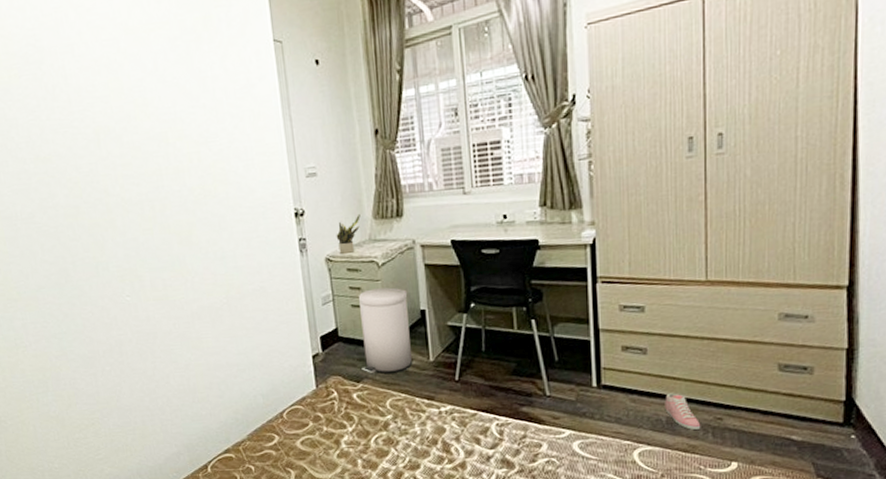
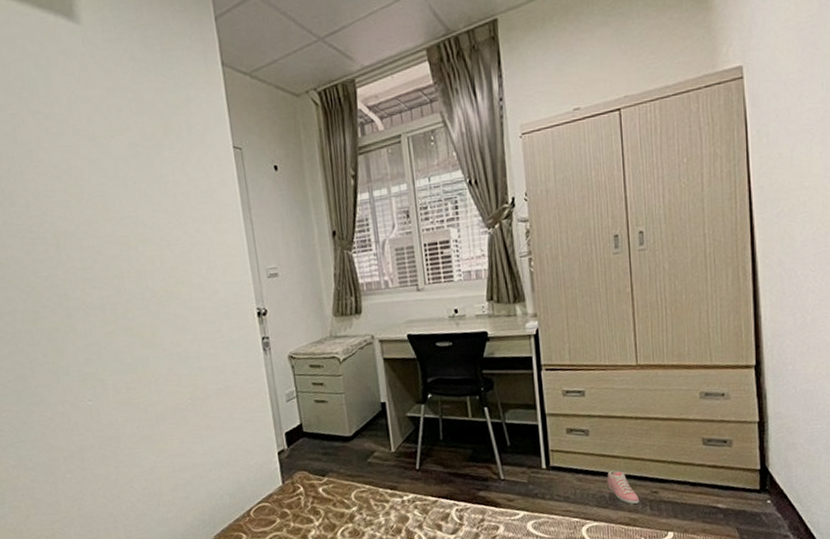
potted plant: present [336,213,361,254] -> none [298,311,321,351]
pedal bin: present [358,287,413,374] -> none [321,381,376,468]

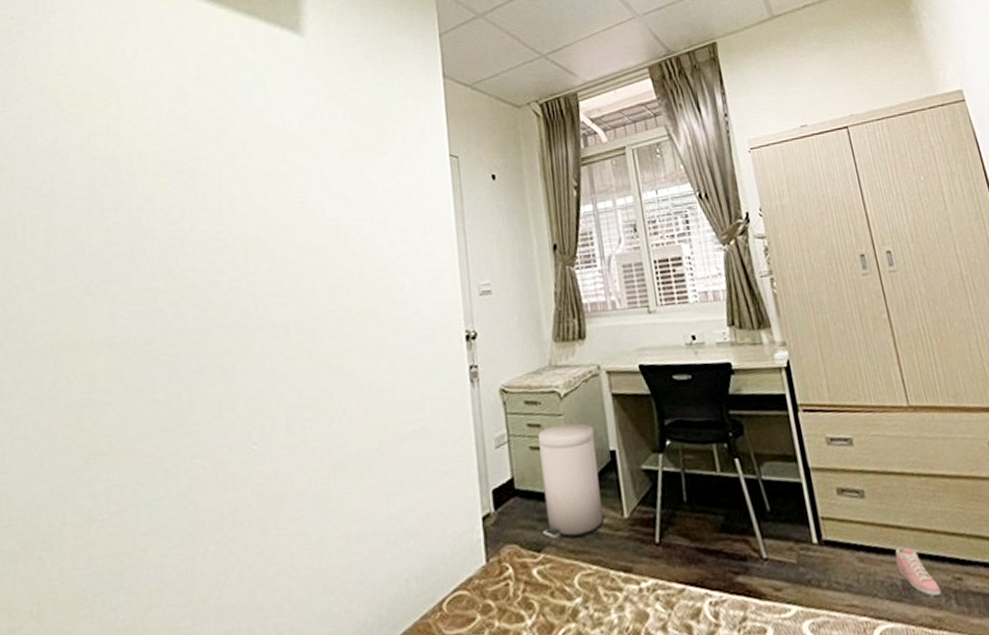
pedal bin: none [321,381,376,468] -> present [537,423,605,540]

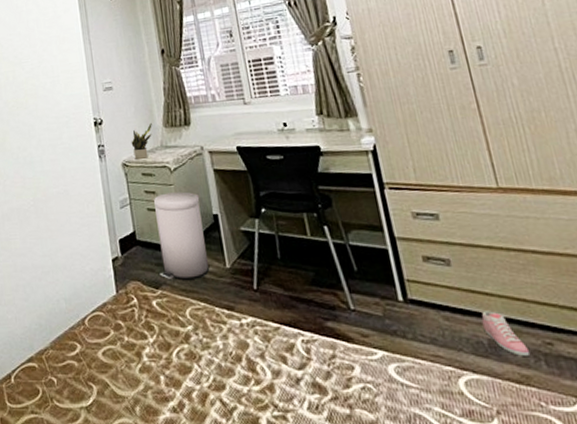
potted plant: none [512,335,539,383] -> present [131,122,152,159]

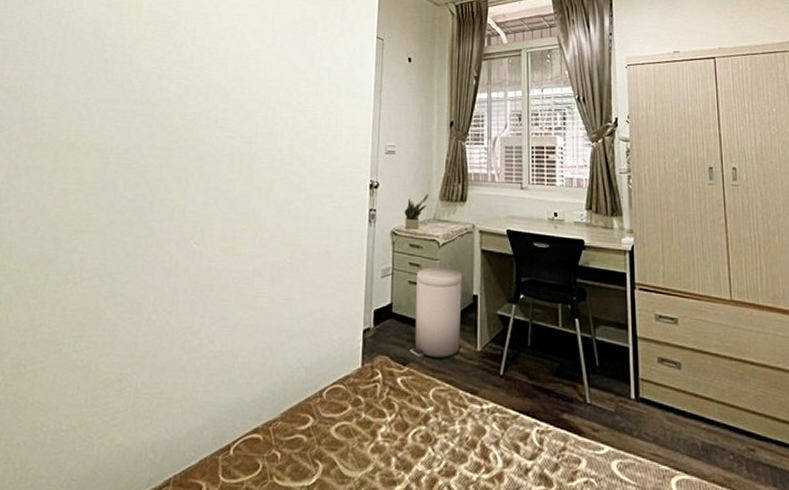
sneaker: present [481,311,531,356] -> none [699,415,735,460]

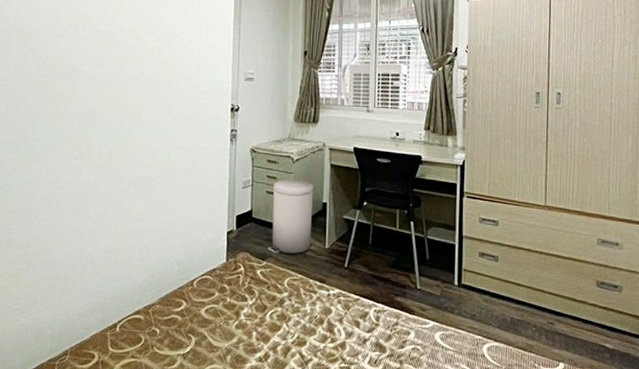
potted plant: present [404,193,429,229] -> none [262,115,284,147]

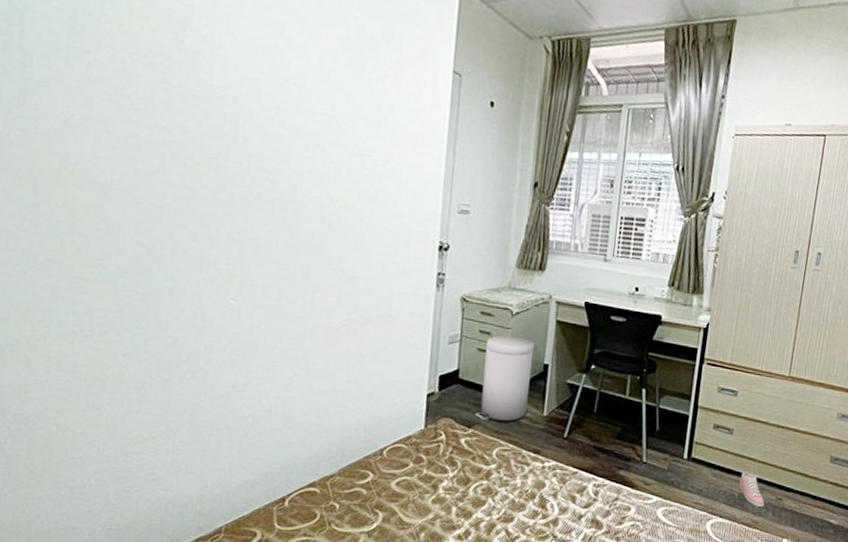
sneaker: none [510,297,537,331] -> present [738,472,765,507]

